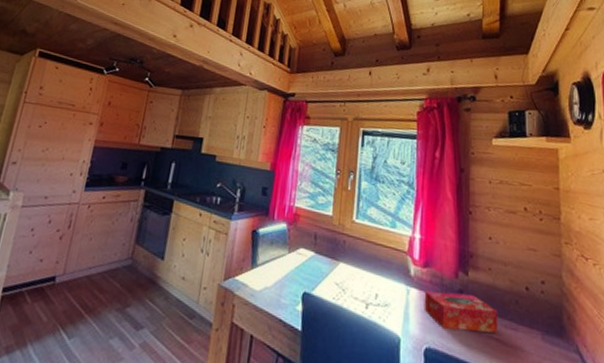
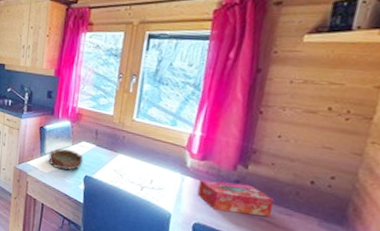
bowl: none [261,257,302,287] -> present [48,148,84,171]

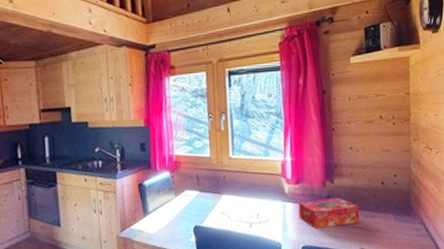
bowl: present [48,148,84,171] -> none [153,201,190,226]

